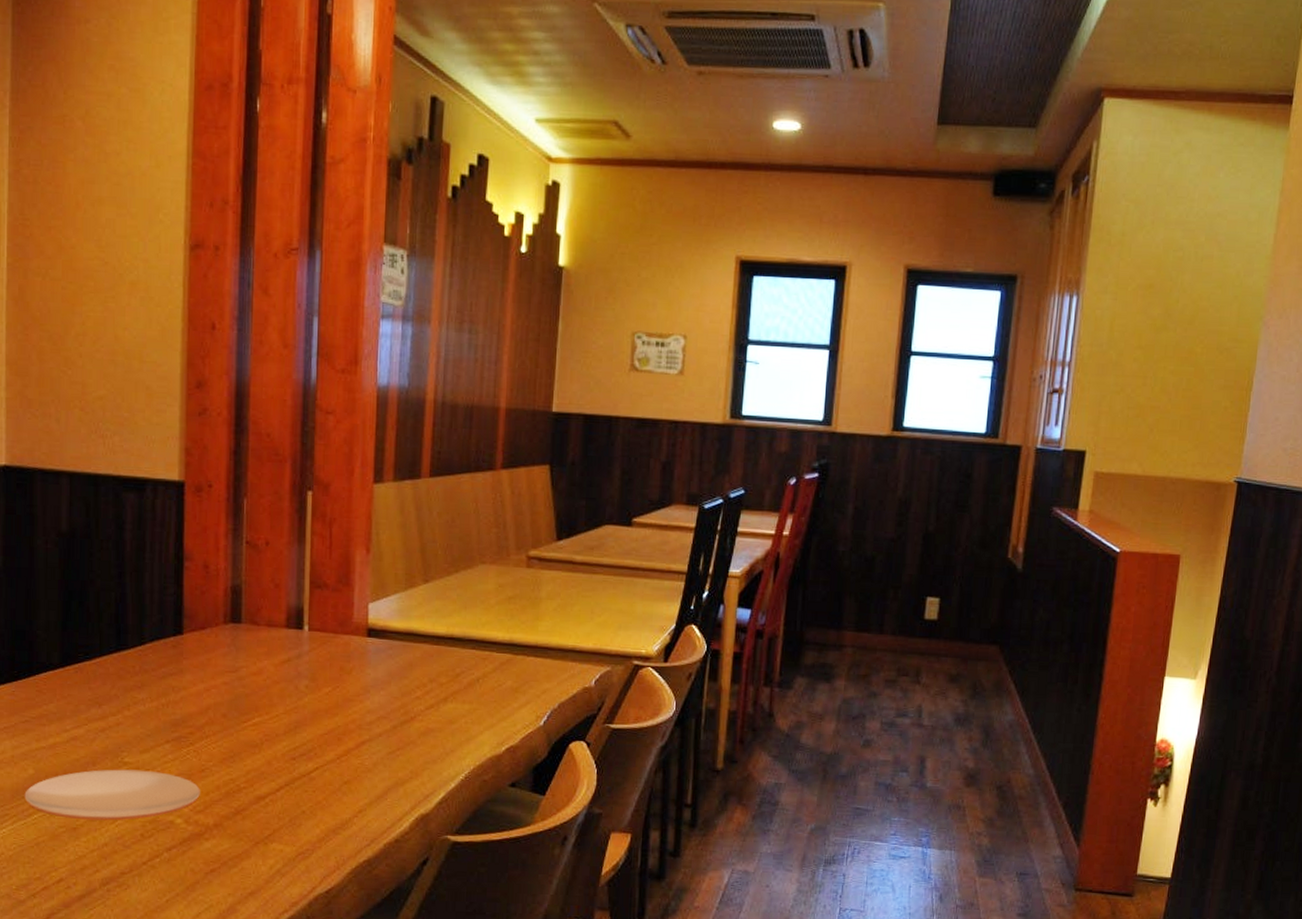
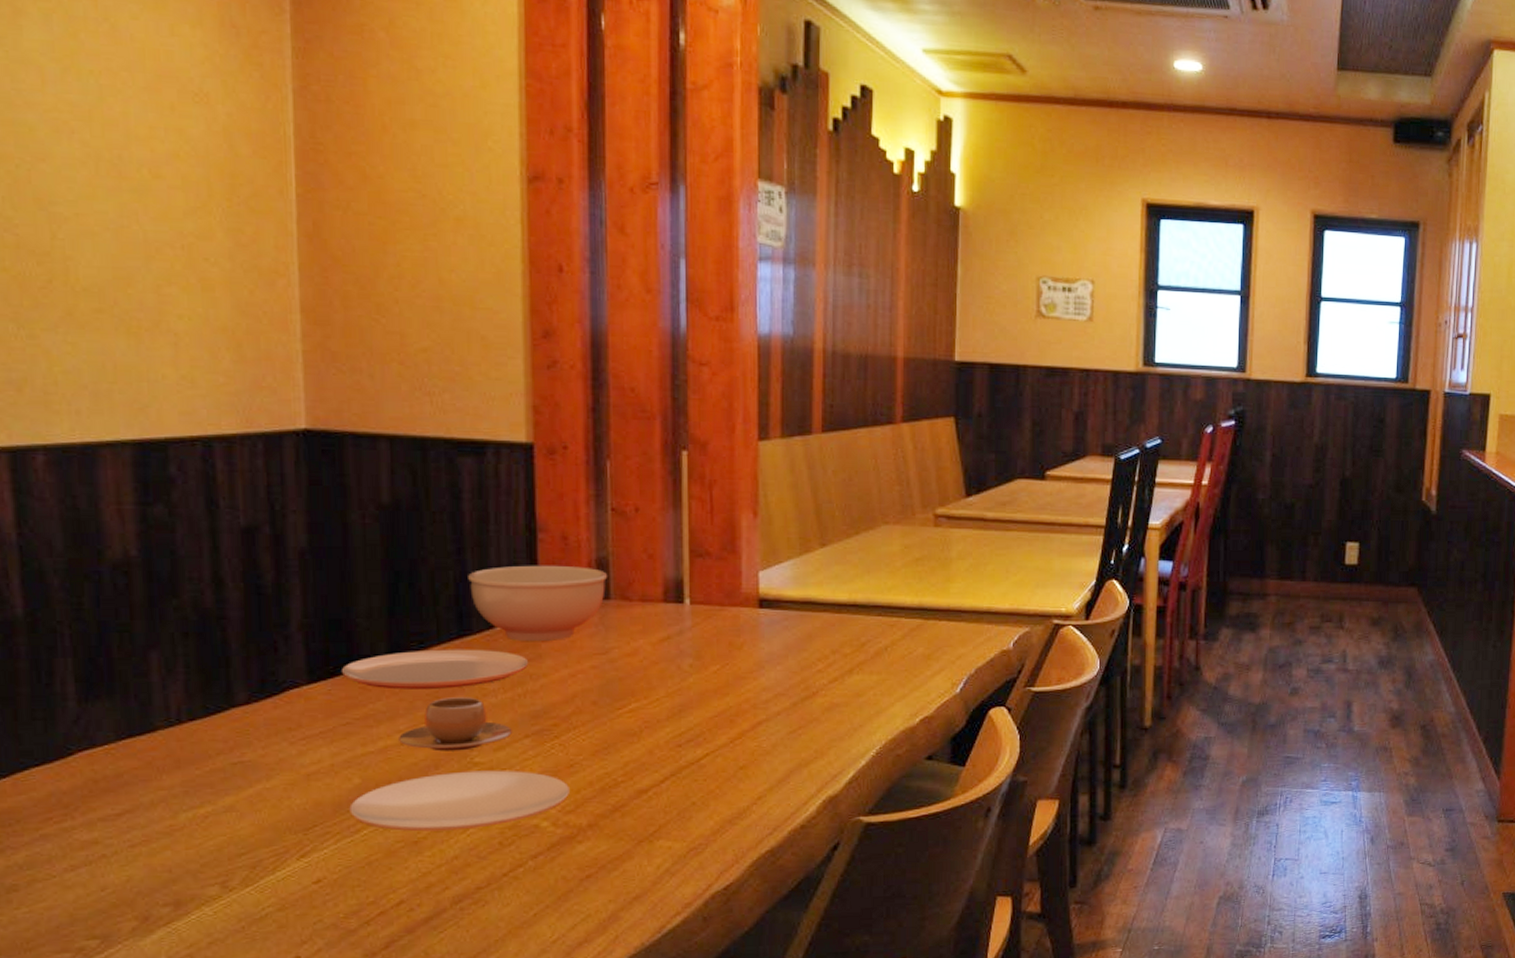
plate: none [23,660,172,696] -> present [340,649,529,690]
teacup: none [64,703,157,751] -> present [397,697,513,751]
soup bowl: none [126,589,241,658] -> present [468,565,608,641]

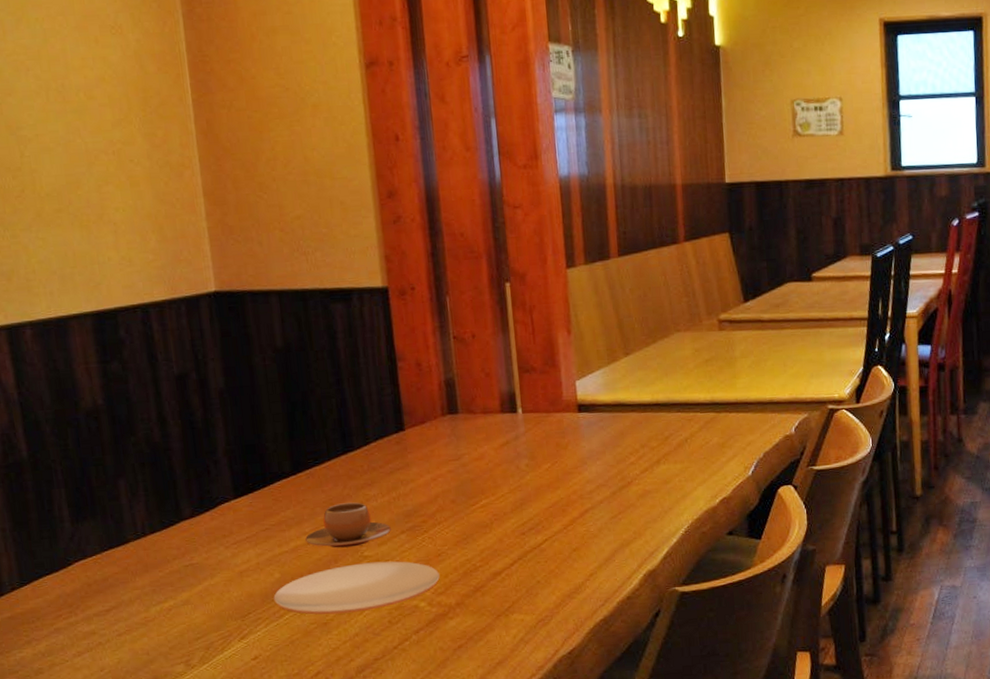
plate: present [340,649,529,690] -> none [258,462,400,500]
soup bowl: present [468,565,608,641] -> none [347,387,456,453]

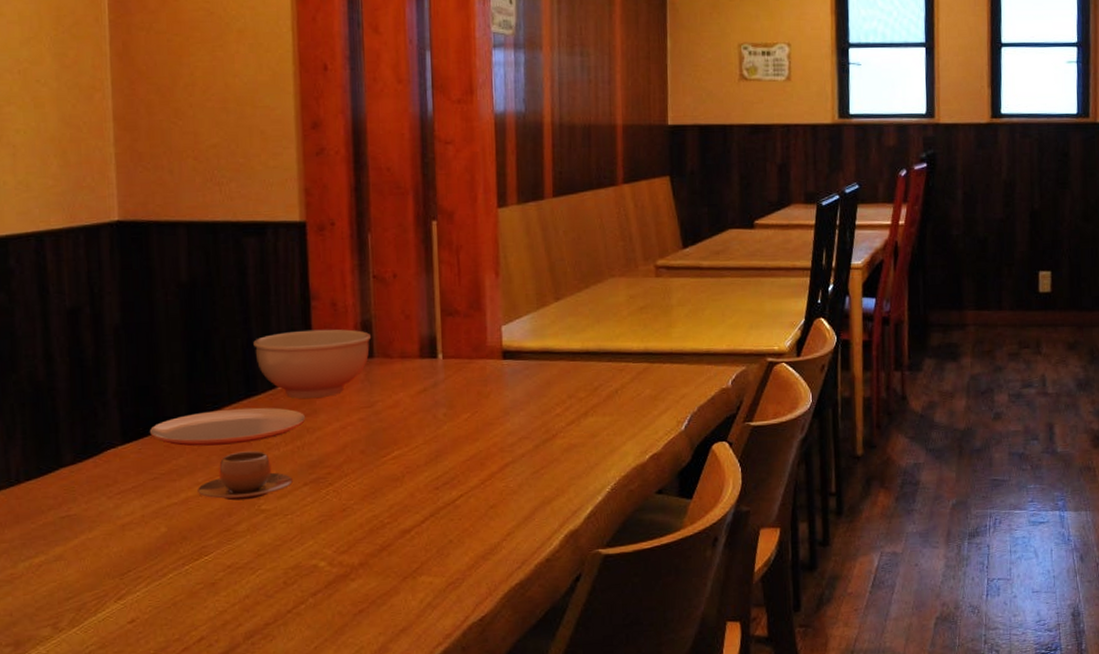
plate: none [258,462,400,500] -> present [149,407,306,447]
plate: present [273,561,440,615] -> none [157,516,343,574]
soup bowl: none [347,387,456,453] -> present [253,329,372,399]

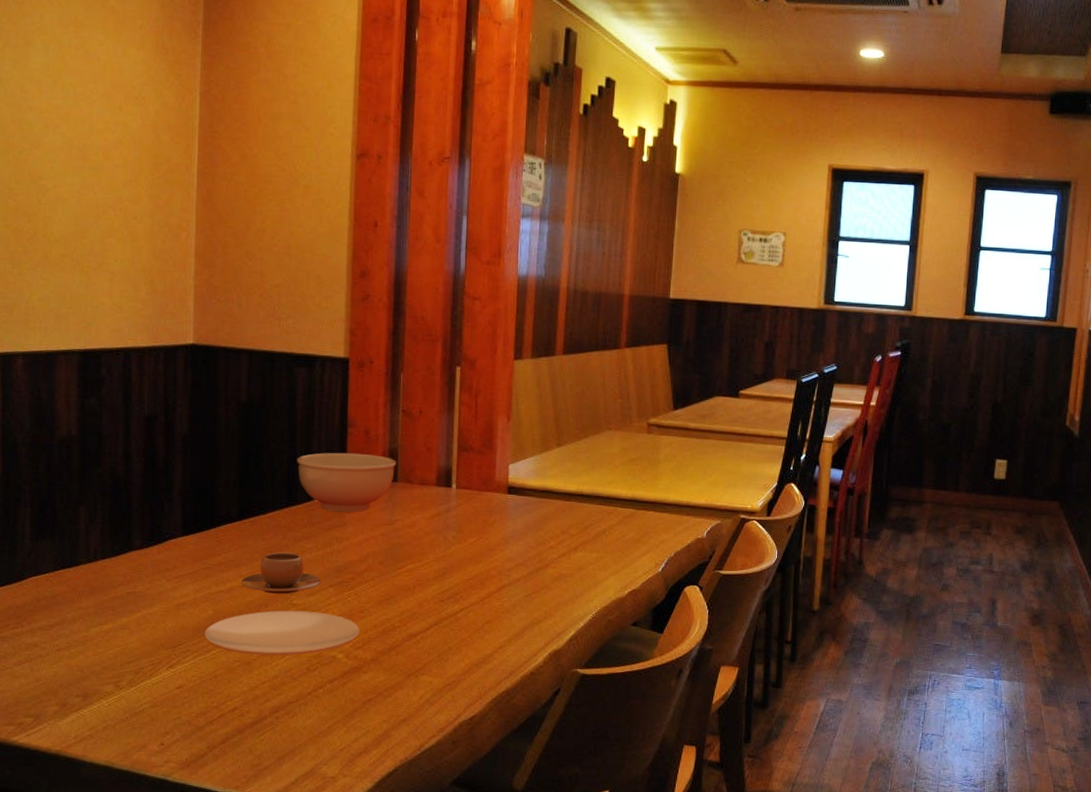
plate: present [149,407,306,447] -> none [205,514,336,545]
plate: none [157,516,343,574] -> present [204,610,360,656]

